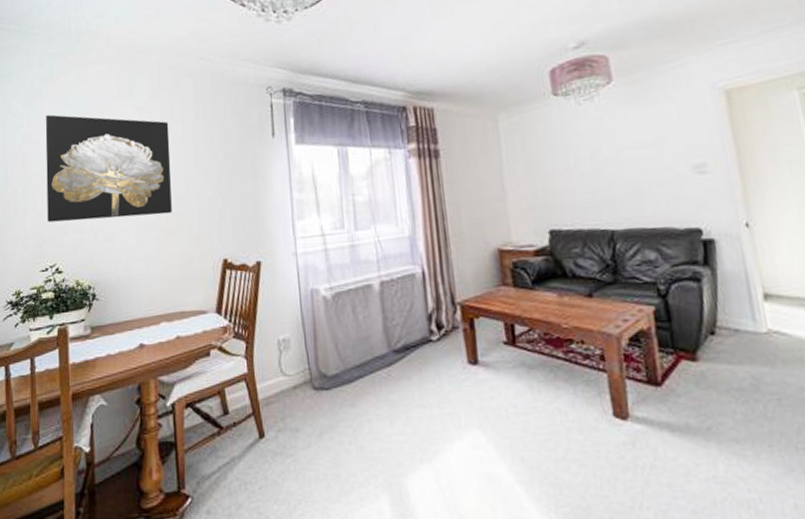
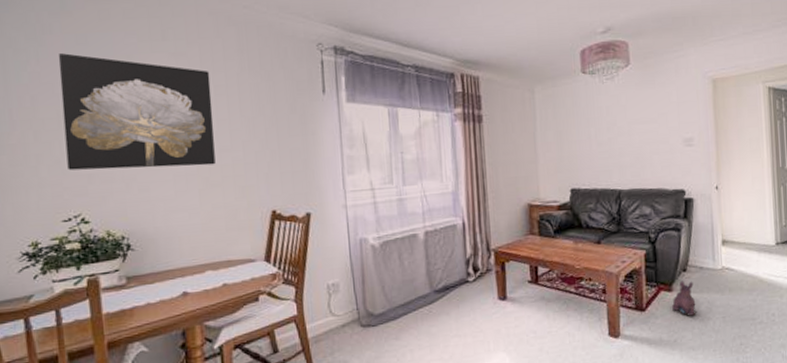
plush toy: none [698,347,737,396] -> present [671,280,697,316]

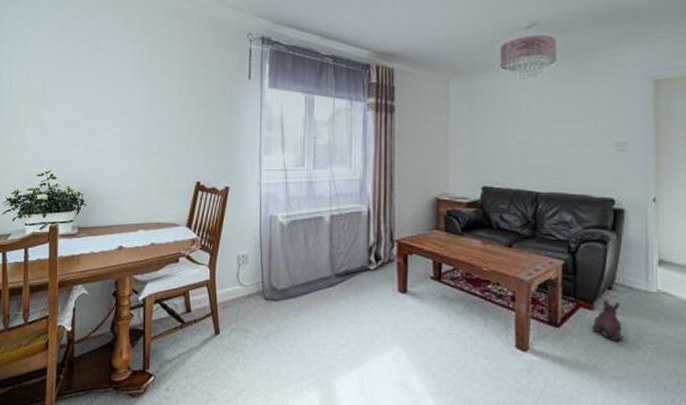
wall art: present [58,53,216,170] -> none [45,38,158,137]

